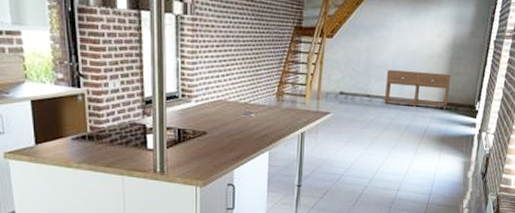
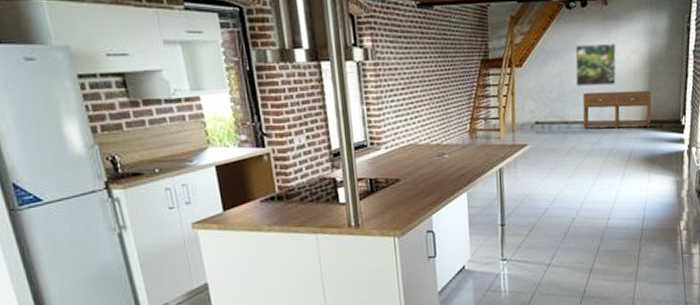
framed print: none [382,23,423,66] -> present [575,43,616,87]

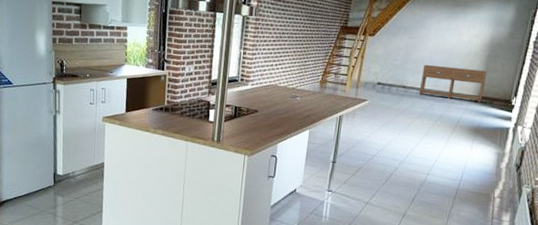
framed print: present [575,43,616,87] -> none [419,24,461,62]

